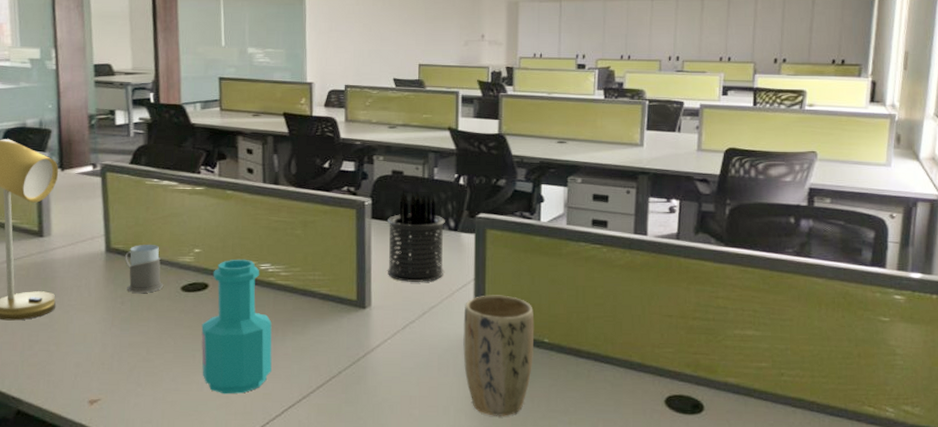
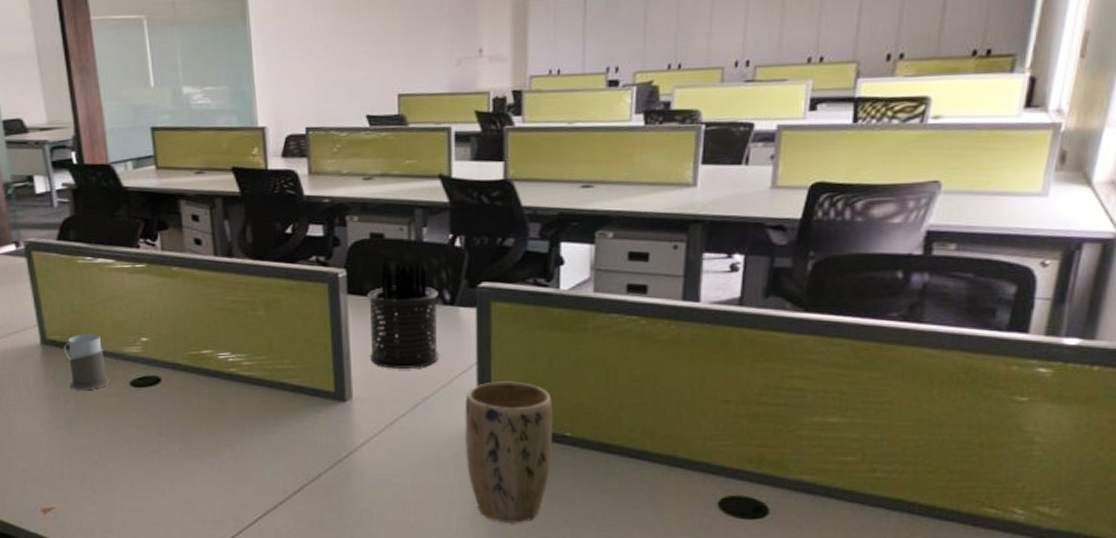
bottle: present [201,259,272,394] -> none [157,347,241,501]

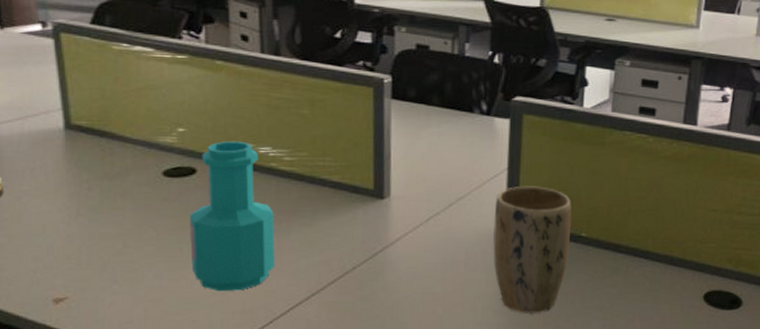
mug: present [63,333,110,390] -> none [90,120,141,178]
bottle: none [157,347,241,501] -> present [189,141,275,292]
pen holder: present [367,258,440,369] -> none [409,68,477,171]

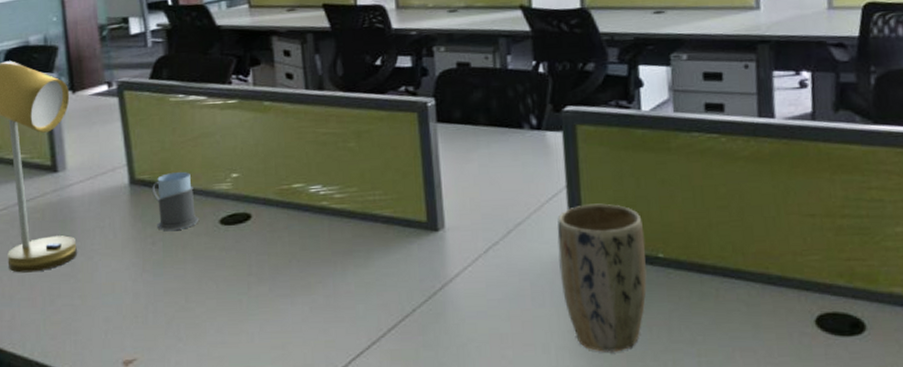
mug: none [90,120,141,178] -> present [152,171,200,231]
bottle: present [189,141,275,292] -> none [247,181,333,345]

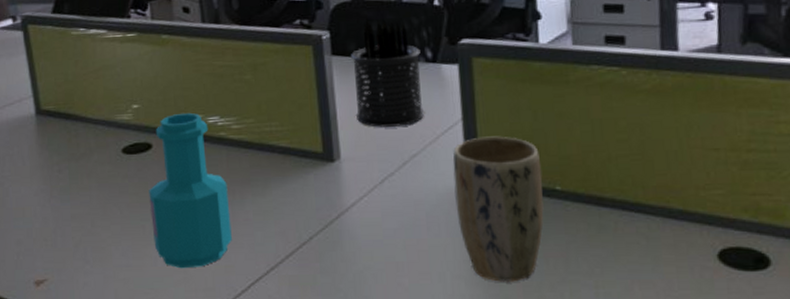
mug: present [152,171,200,231] -> none [57,102,103,159]
bottle: none [247,181,333,345] -> present [149,112,232,269]
pen holder: none [456,85,530,196] -> present [351,18,425,127]

